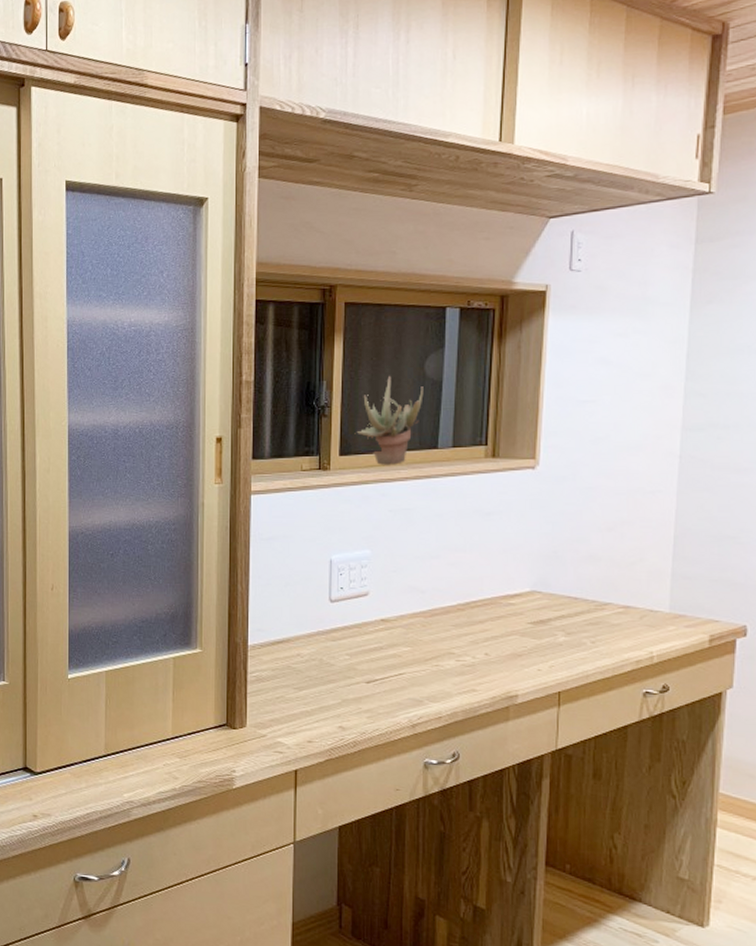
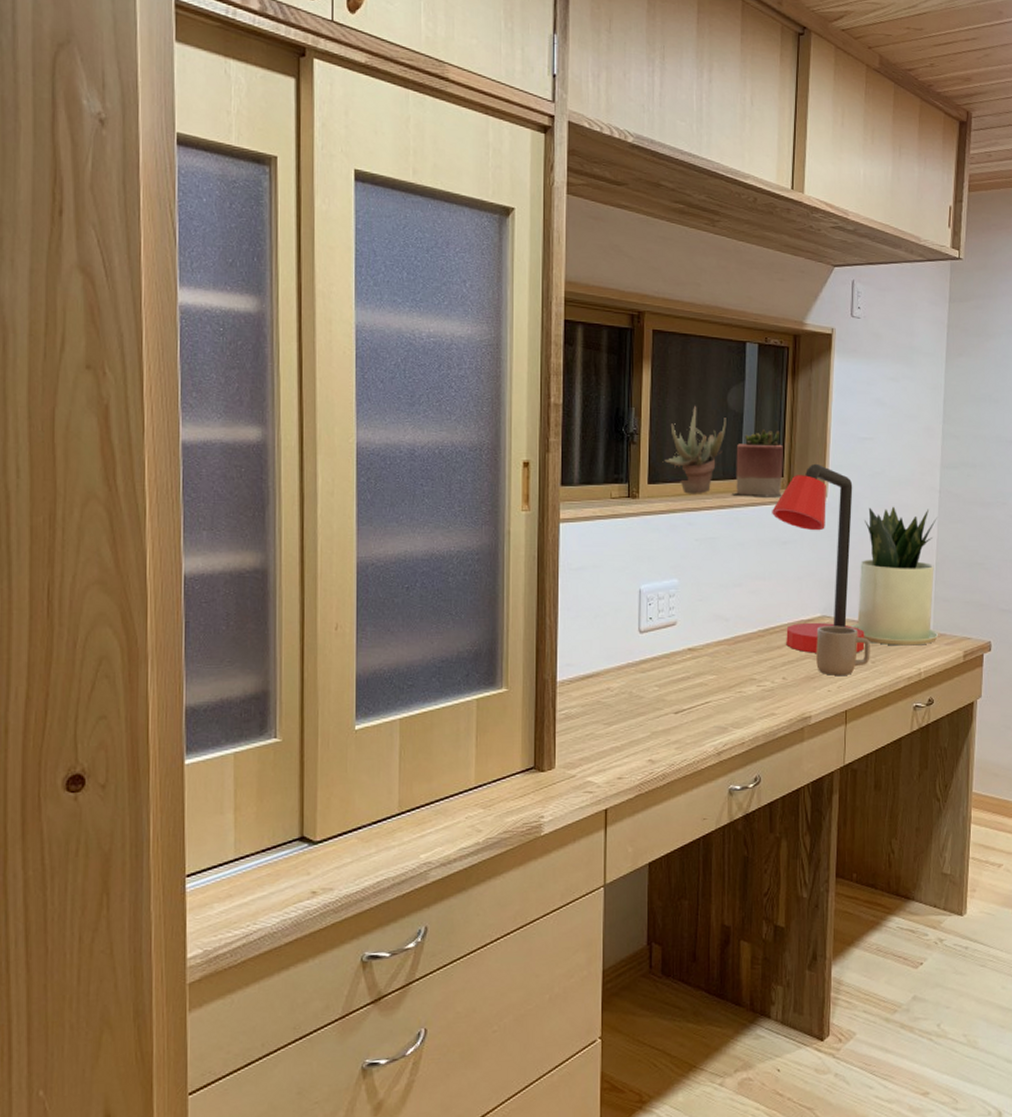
succulent planter: none [428,396,487,468] -> present [731,429,783,499]
desk lamp: none [474,430,583,631] -> present [772,463,865,653]
mug: none [524,601,589,654] -> present [816,626,870,675]
planter: none [566,474,677,626] -> present [851,506,939,646]

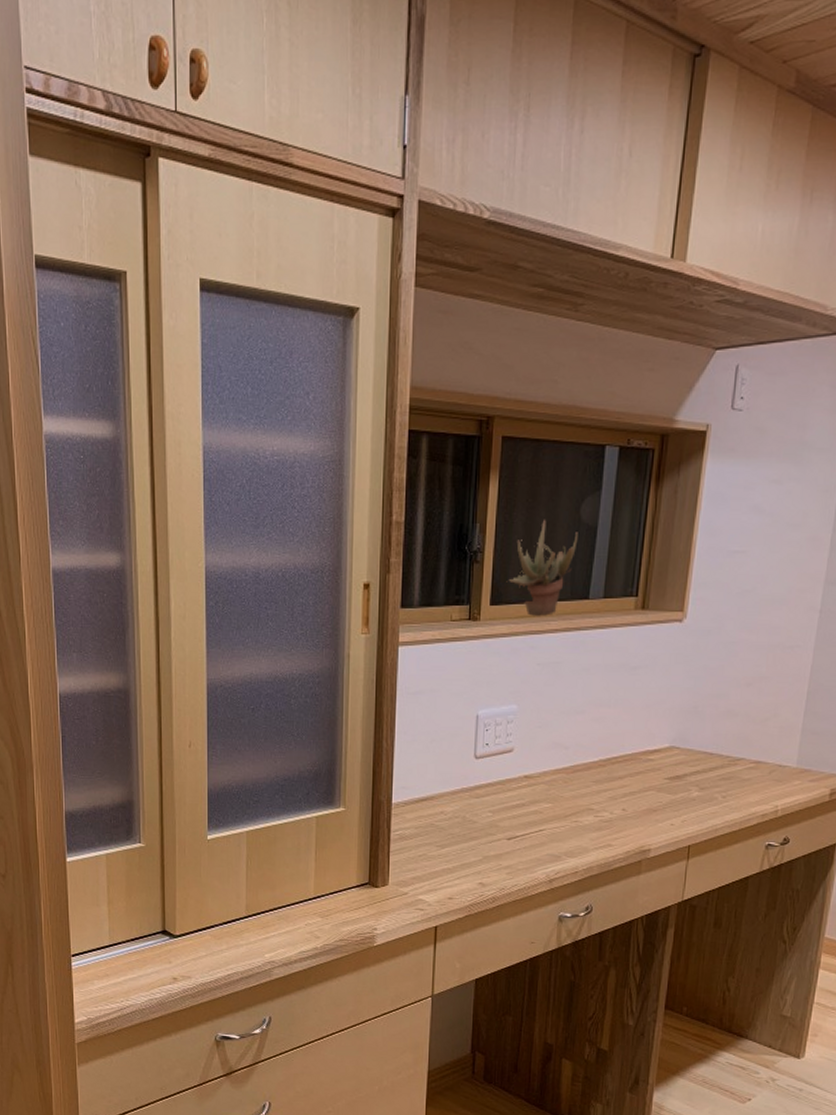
succulent planter: present [731,429,783,499] -> none [578,544,640,620]
desk lamp: present [772,463,865,653] -> none [622,581,717,786]
mug: present [816,626,870,675] -> none [660,757,722,809]
planter: present [851,506,939,646] -> none [702,628,814,781]

